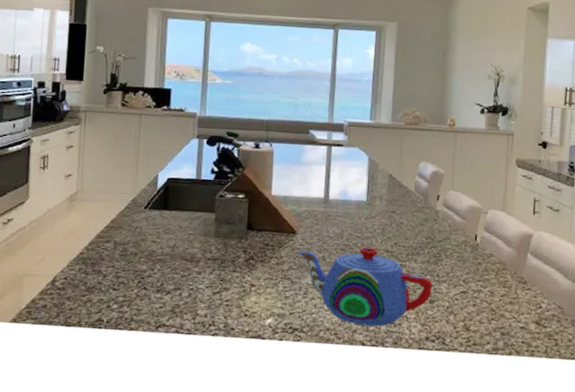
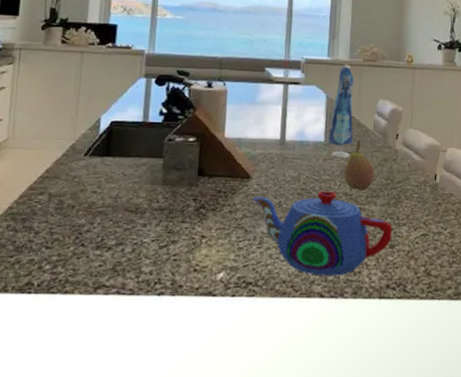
dress: none [370,127,396,217] -> present [328,64,354,158]
fruit: none [385,200,416,248] -> present [343,140,375,190]

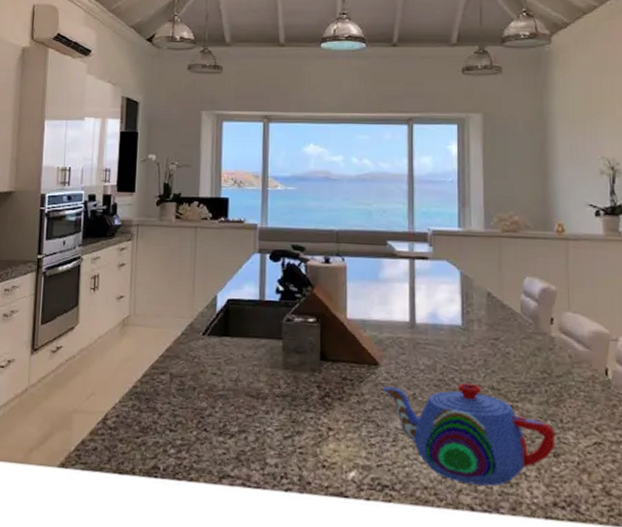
dress: present [328,64,354,158] -> none [466,235,496,346]
fruit: present [343,140,375,190] -> none [488,324,527,385]

